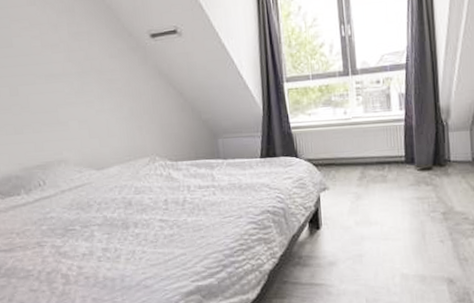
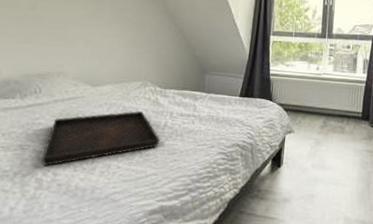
serving tray: none [63,189,182,261] -> present [42,110,160,167]

